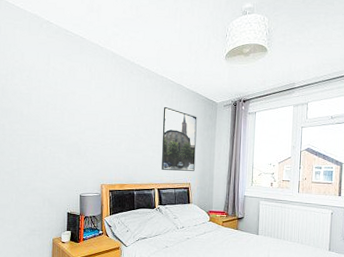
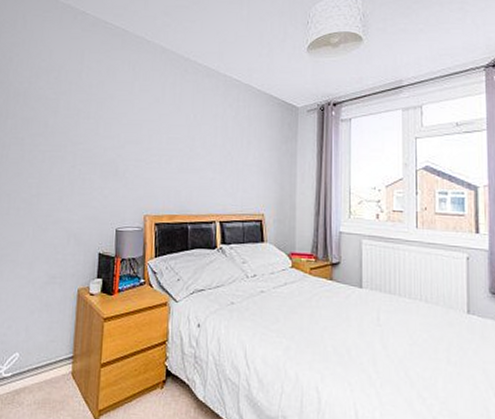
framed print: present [162,106,197,171] -> none [225,113,272,198]

